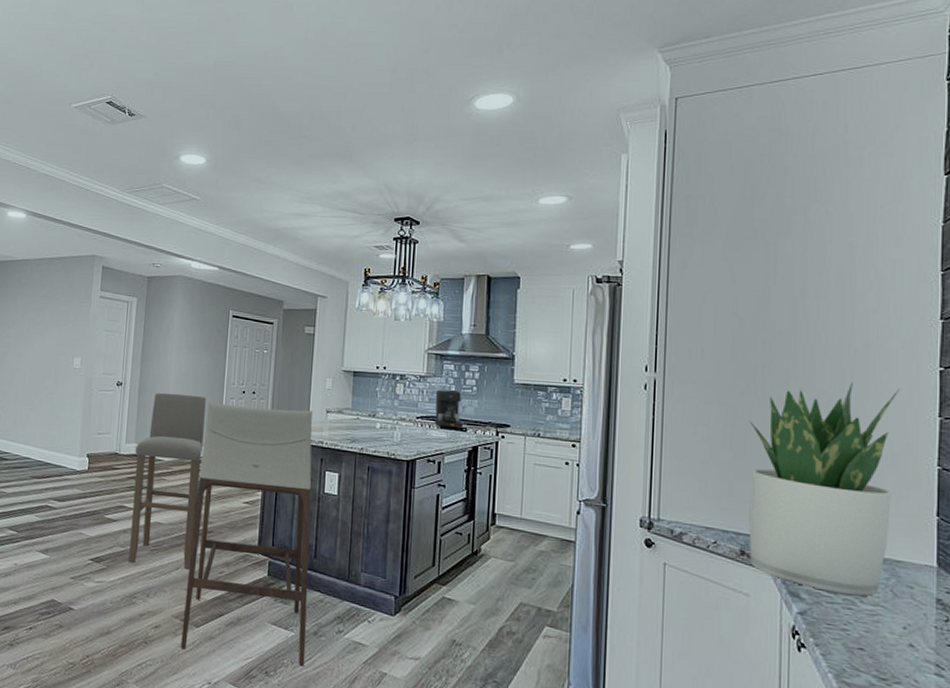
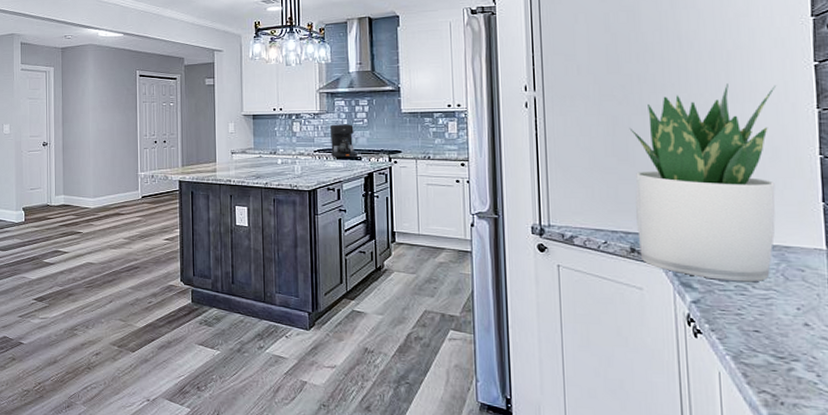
bar stool: present [129,392,206,570] -> none [65,148,123,302]
bar stool: present [181,401,313,667] -> none [120,153,232,381]

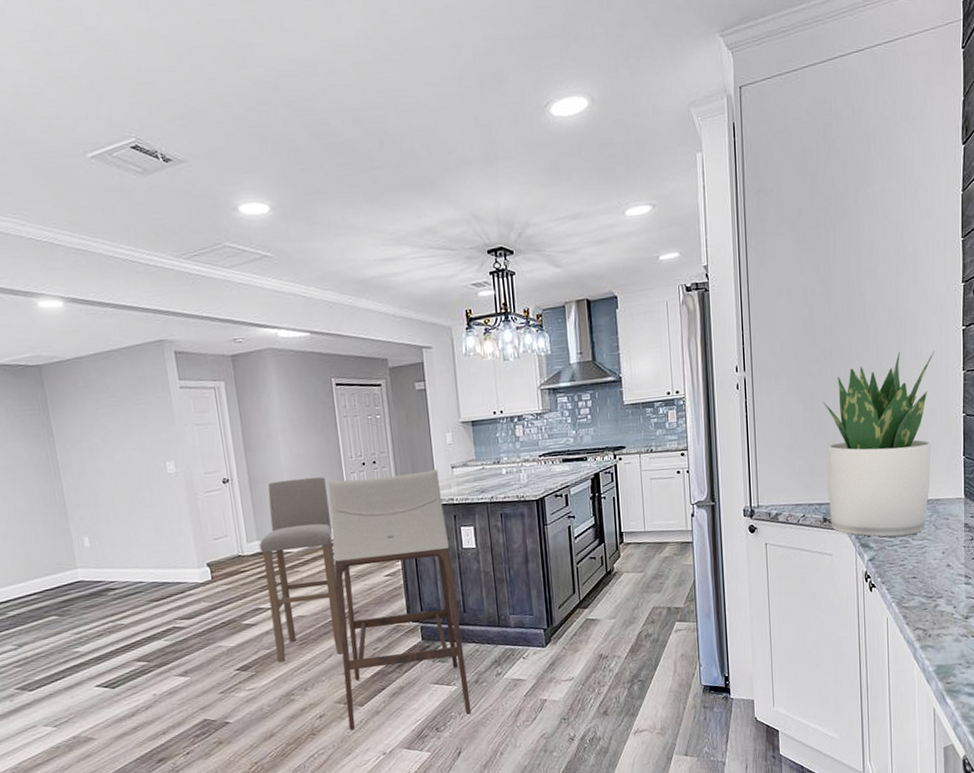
bar stool: none [65,148,123,302] -> present [259,477,344,662]
bar stool: none [120,153,232,381] -> present [328,470,472,730]
coffee maker: present [329,124,357,158] -> none [553,422,583,461]

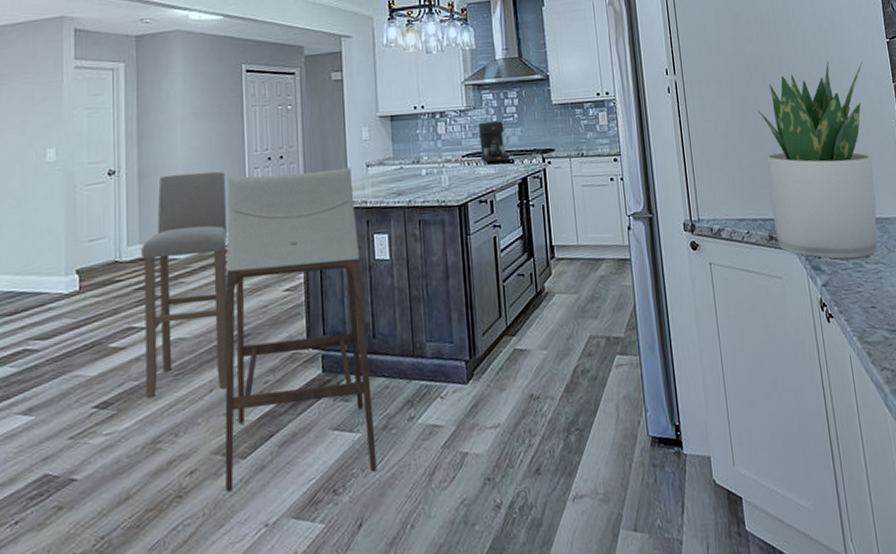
coffee maker: none [553,422,583,461] -> present [477,121,509,163]

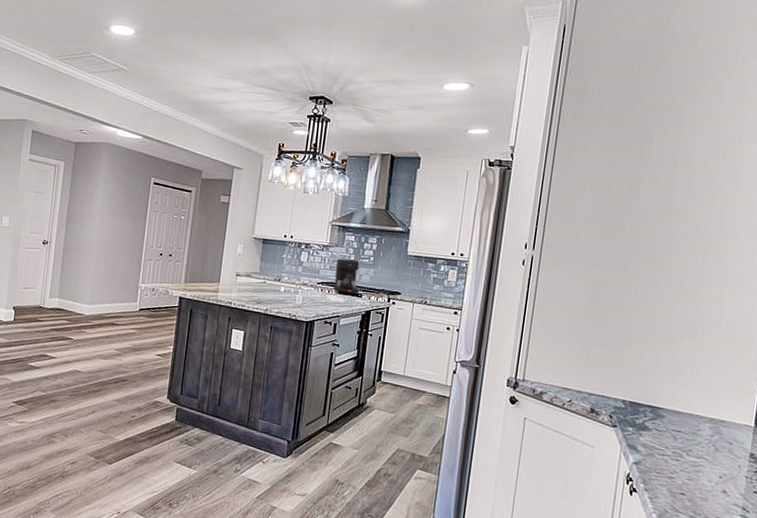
bar stool: present [142,171,228,397] -> none [49,252,126,414]
bar stool: present [224,168,377,492] -> none [94,262,223,500]
planter: present [757,61,877,260] -> none [598,265,743,450]

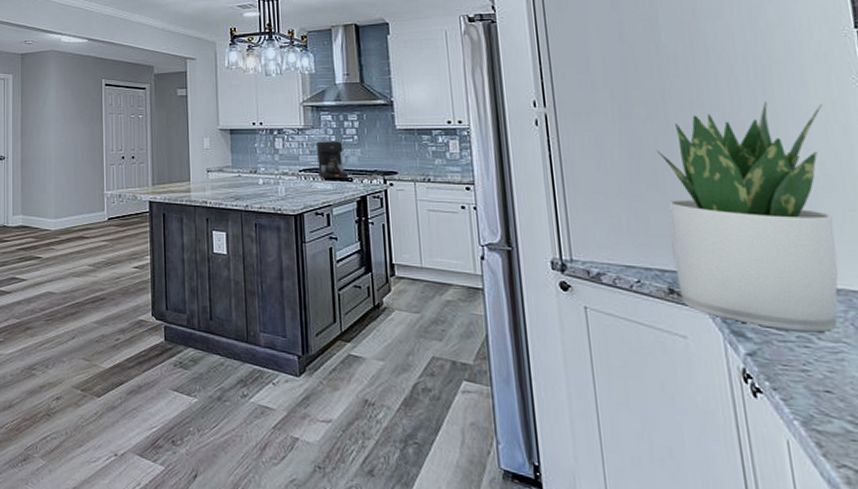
planter: none [598,265,743,450] -> present [656,101,838,333]

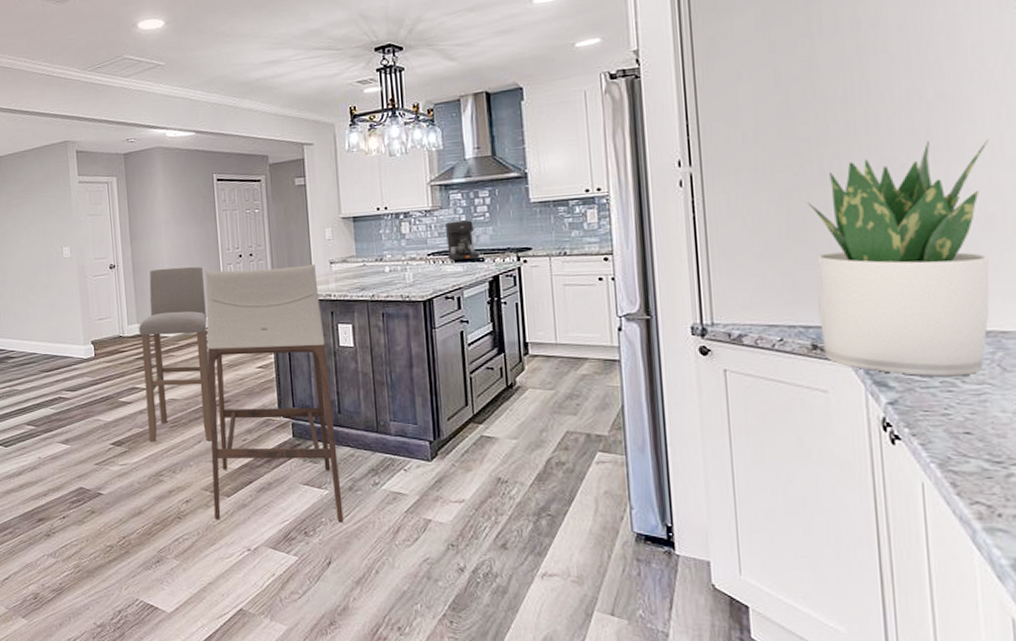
bar stool: none [23,163,88,339] -> present [139,266,212,442]
bar stool: none [83,169,212,434] -> present [205,264,344,523]

